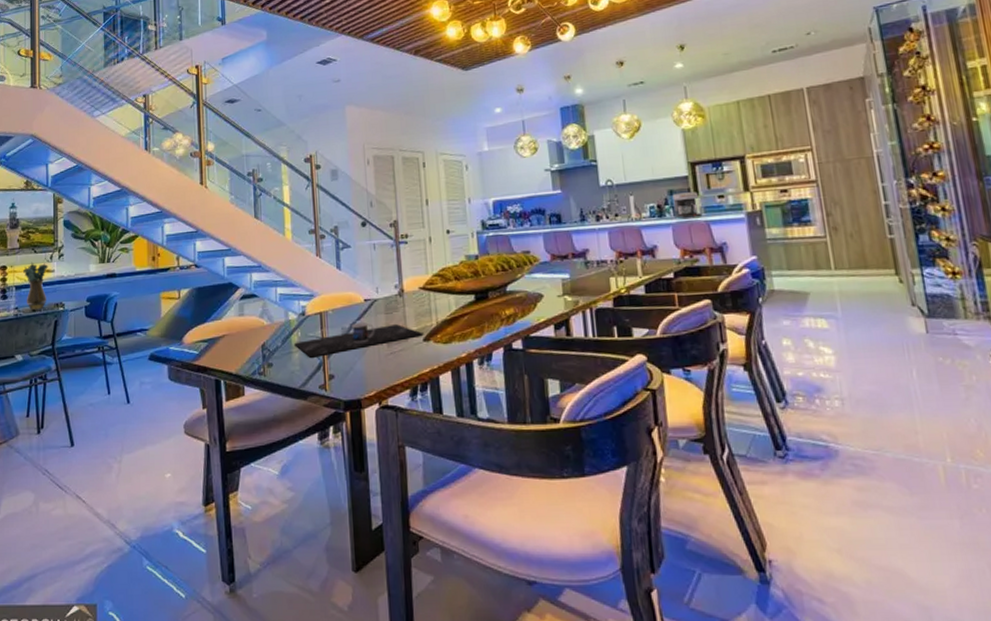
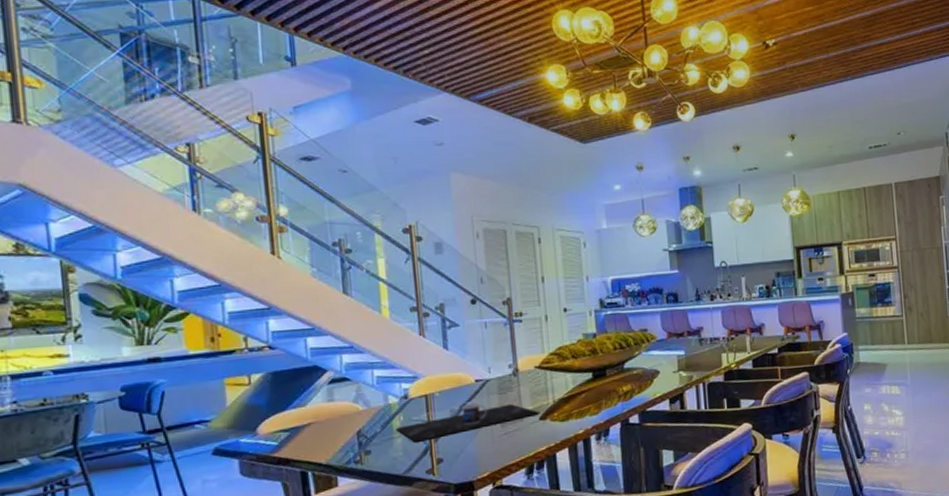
vase: present [22,262,48,311] -> none [20,345,60,405]
coffee maker: present [672,192,703,219] -> none [779,274,805,300]

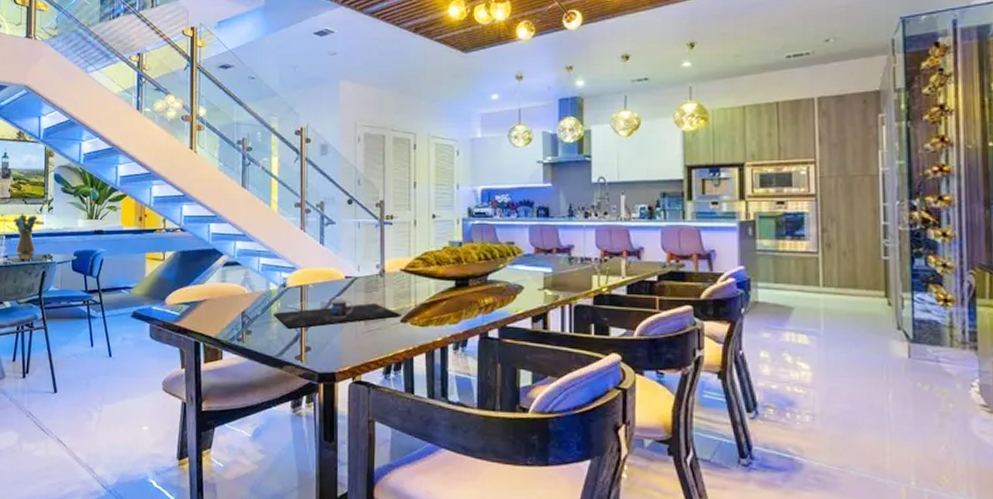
vase: none [20,345,60,405] -> present [13,212,38,260]

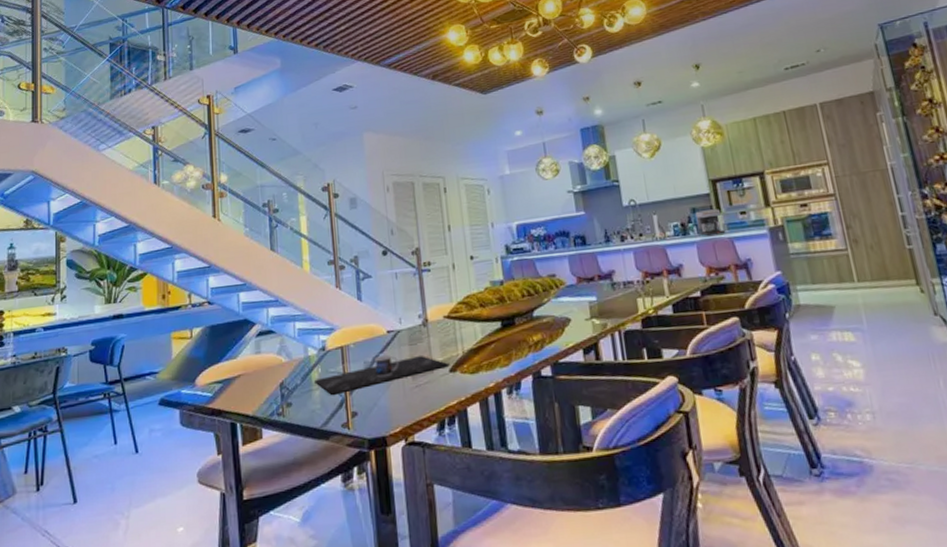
vase: present [13,212,38,260] -> none [21,305,50,358]
coffee maker: none [665,196,694,223] -> present [695,209,726,237]

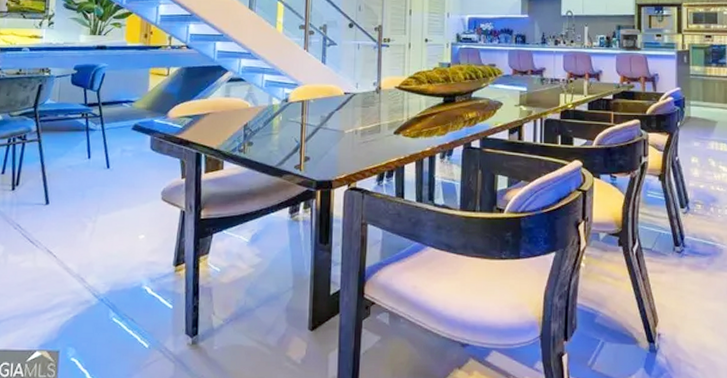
place setting: present [314,355,450,395] -> none [275,113,395,140]

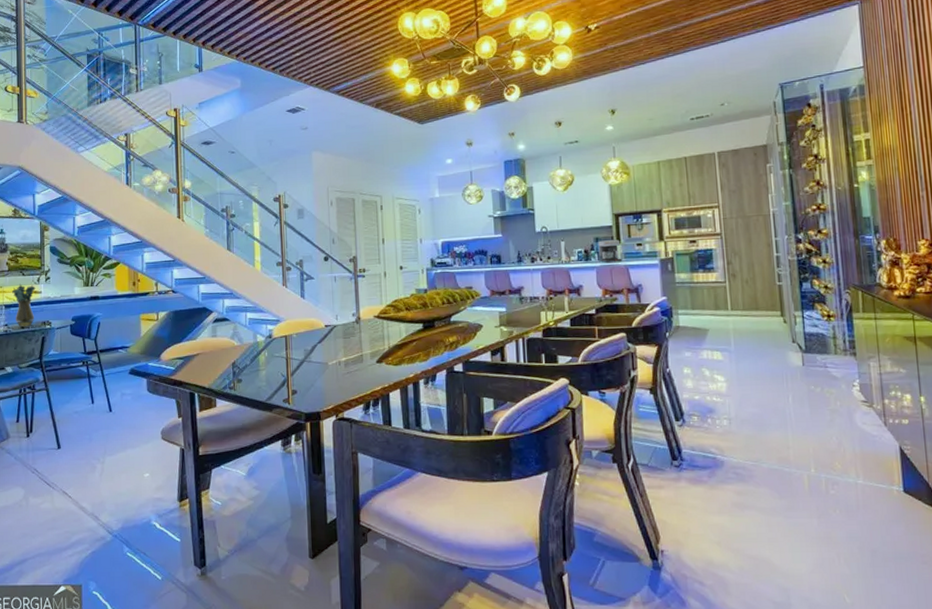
vase: none [9,26,37,73] -> present [11,283,36,328]

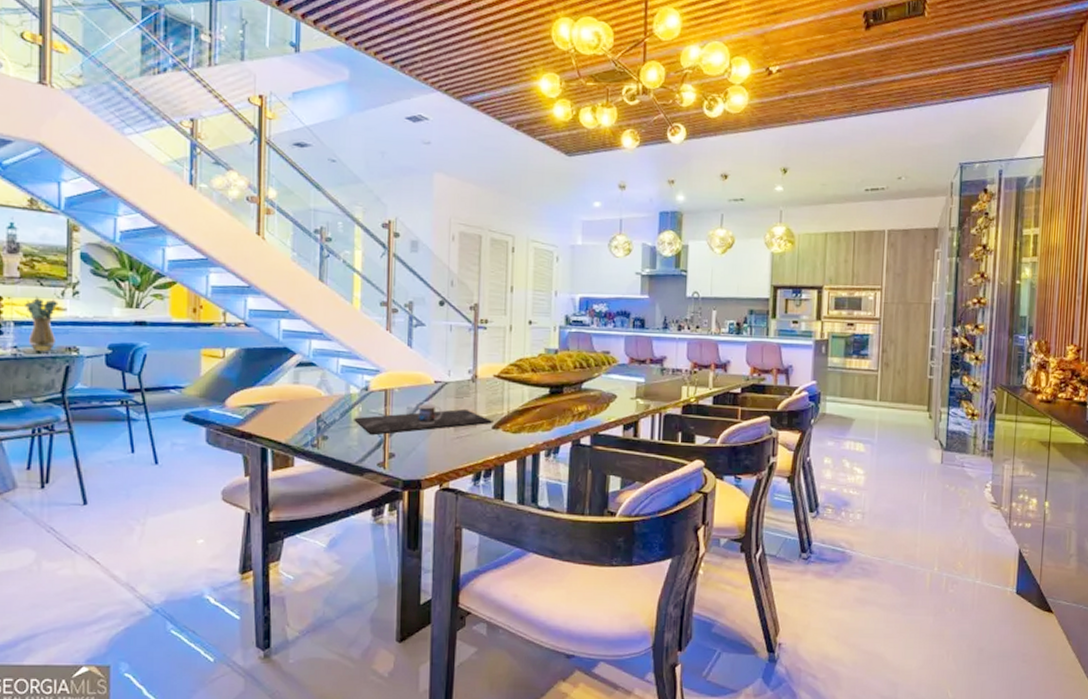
place setting: none [262,345,377,375] -> present [354,404,493,434]
coffee maker: present [598,240,623,263] -> none [751,314,776,339]

